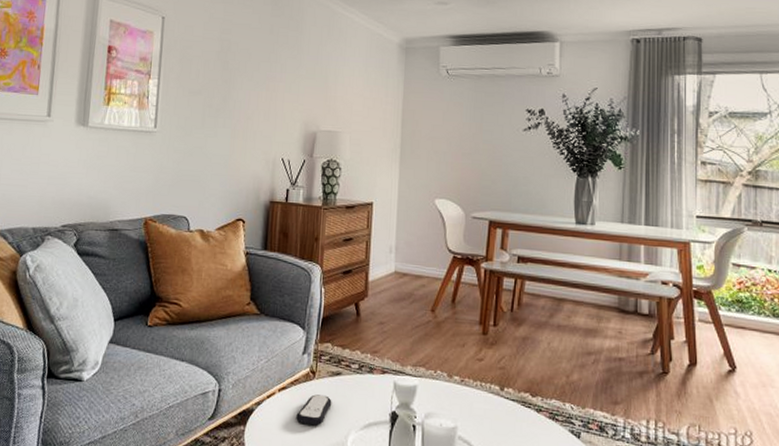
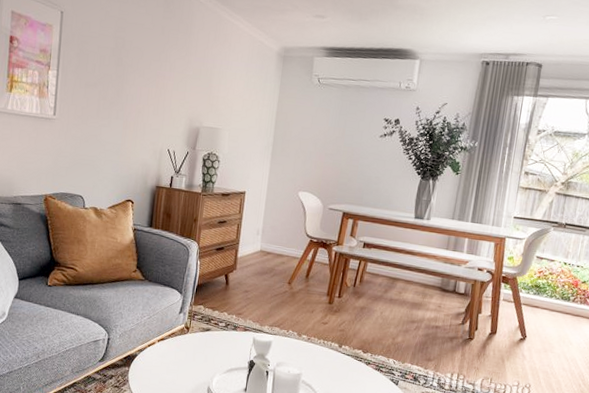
remote control: present [296,394,332,426] -> none [171,345,202,369]

